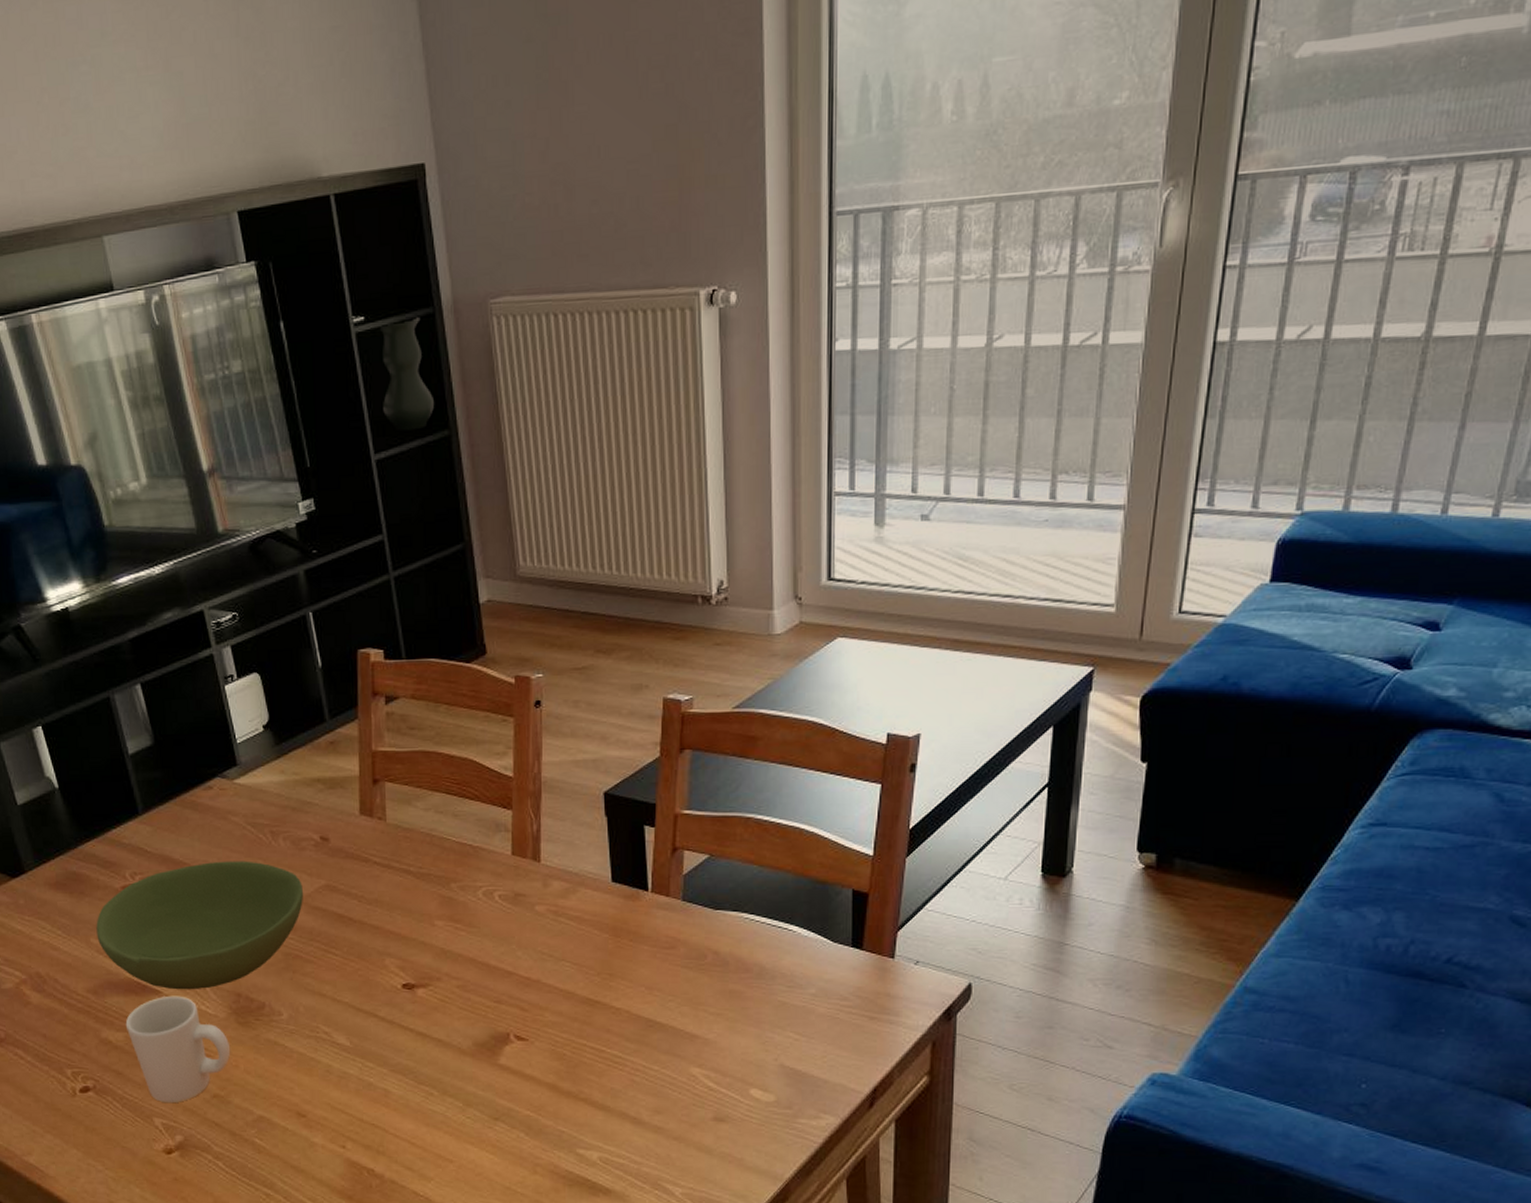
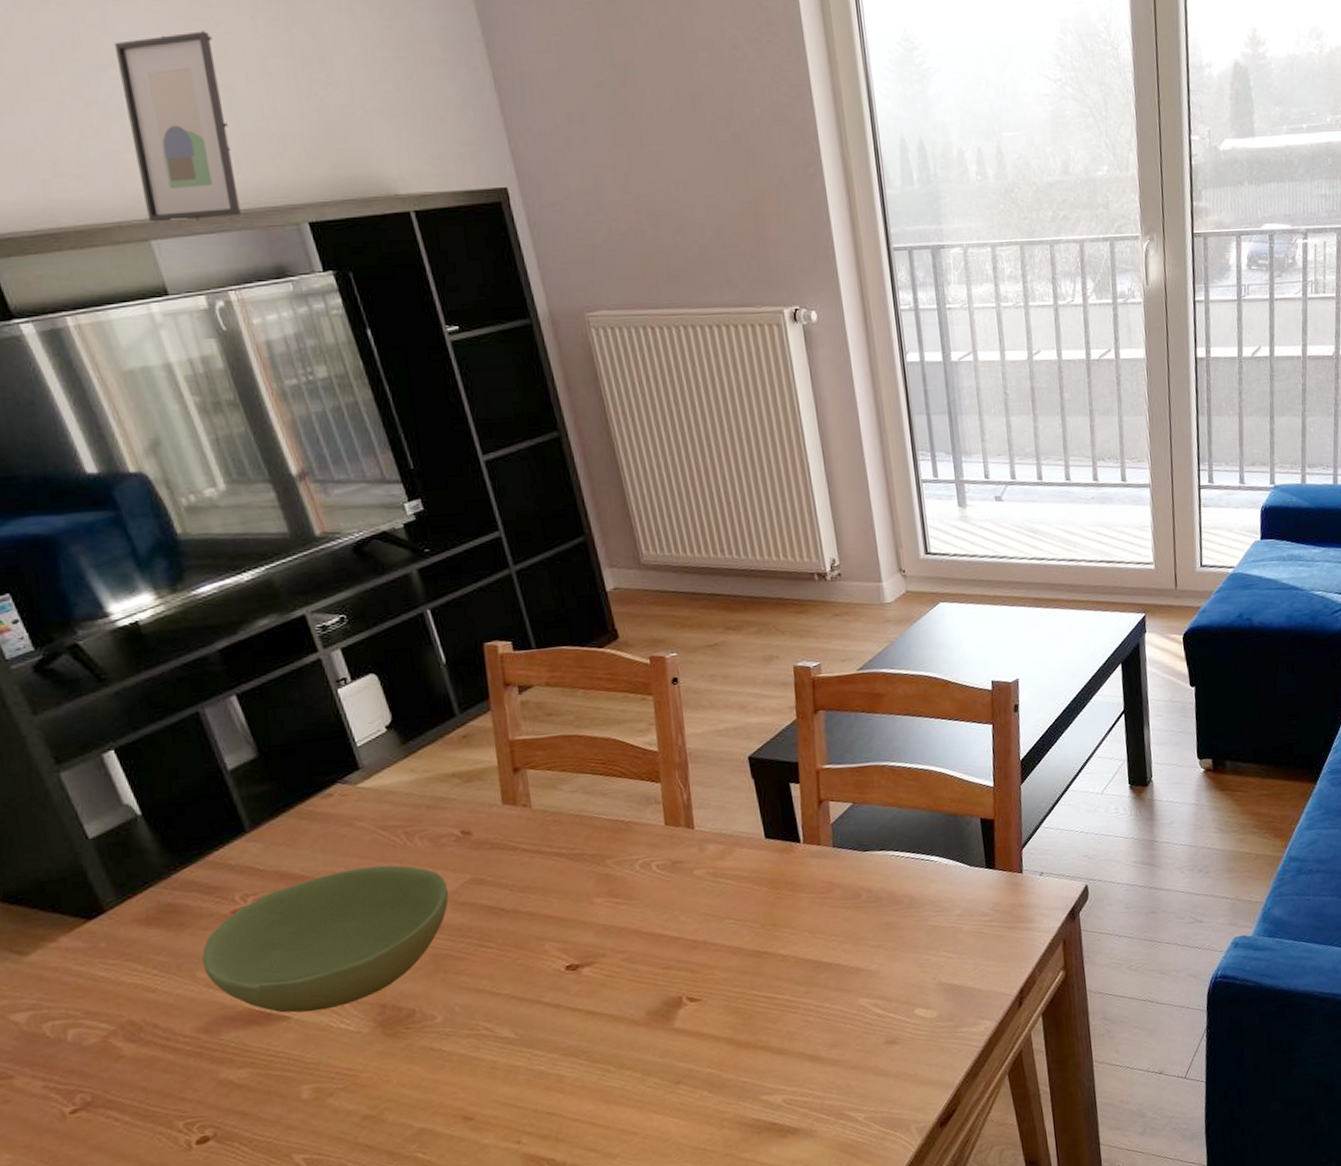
picture frame: none [87,15,180,218] -> present [114,29,241,222]
mug: present [125,995,231,1104] -> none [248,1018,380,1136]
vase: present [376,317,435,432] -> none [472,328,541,434]

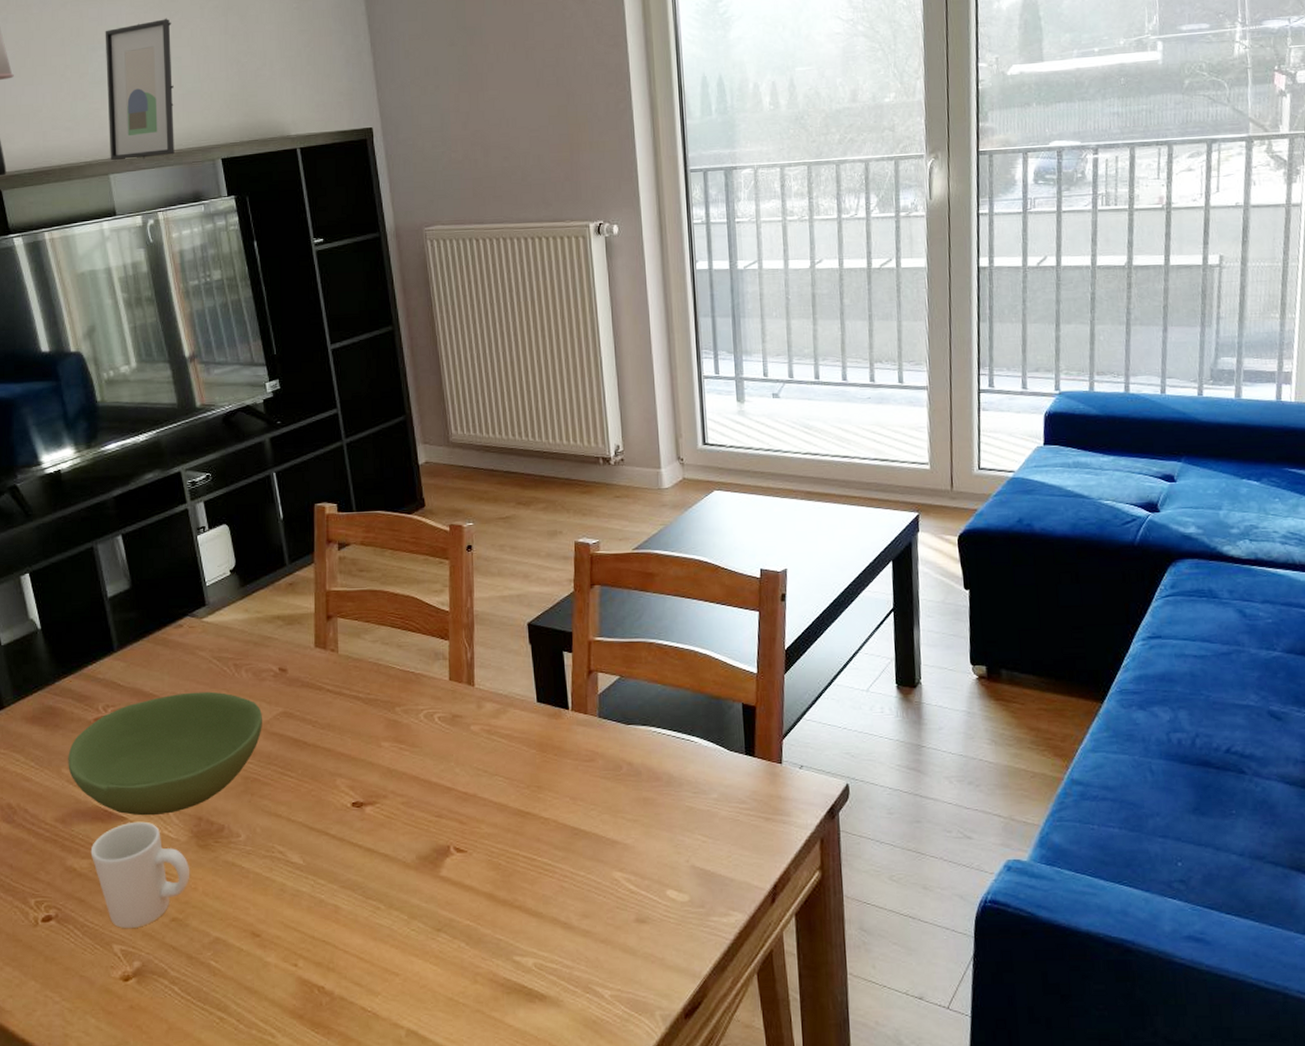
mug: none [248,1018,380,1136] -> present [90,821,190,929]

